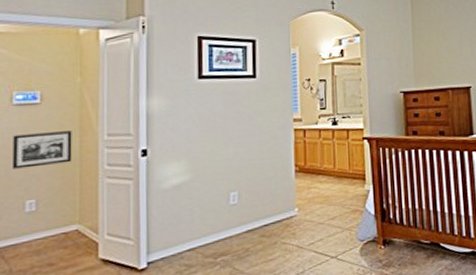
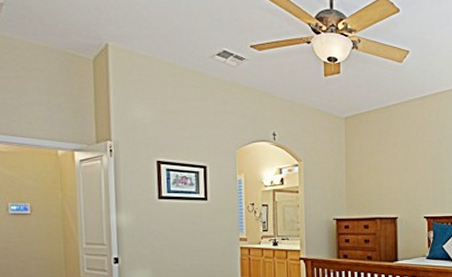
picture frame: present [11,131,72,169] -> none [11,238,59,268]

